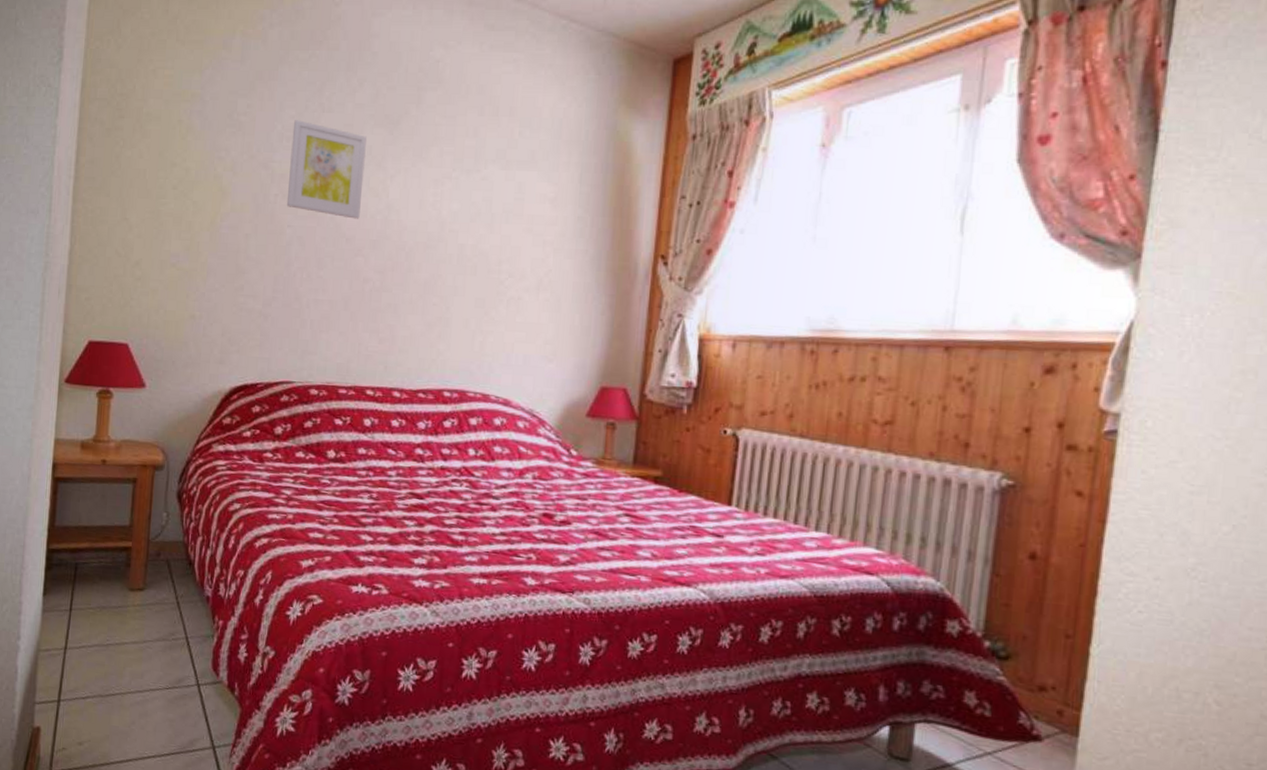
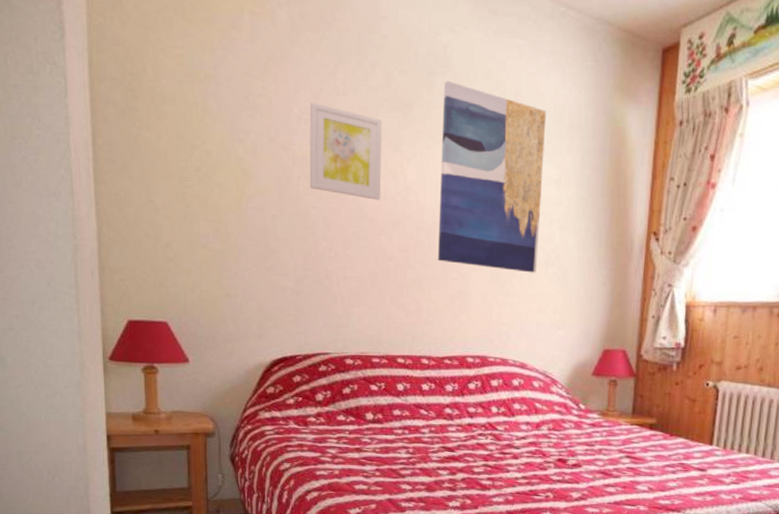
wall art: none [417,96,543,299] -> present [438,80,547,273]

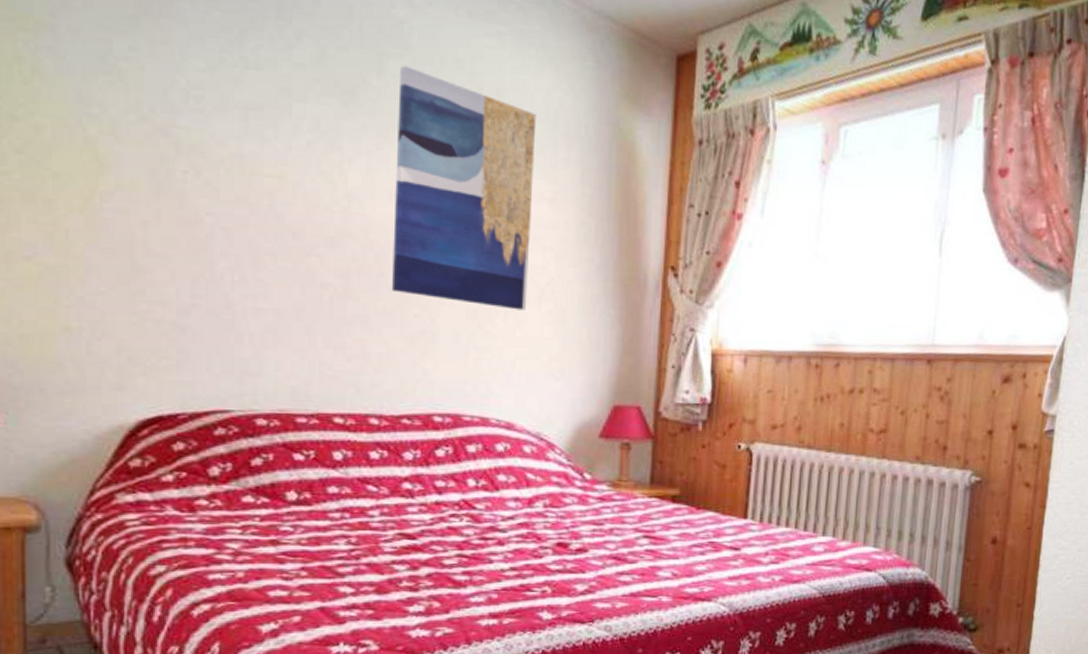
wall art: present [309,103,382,200] -> none [201,75,312,209]

